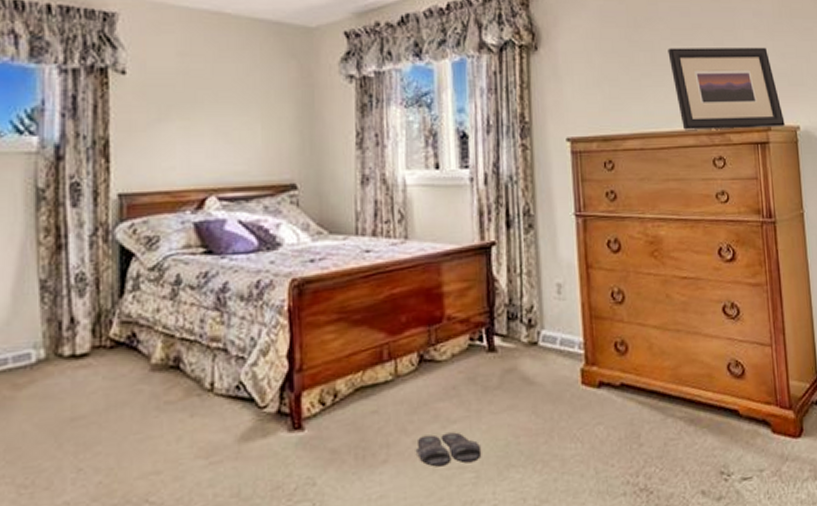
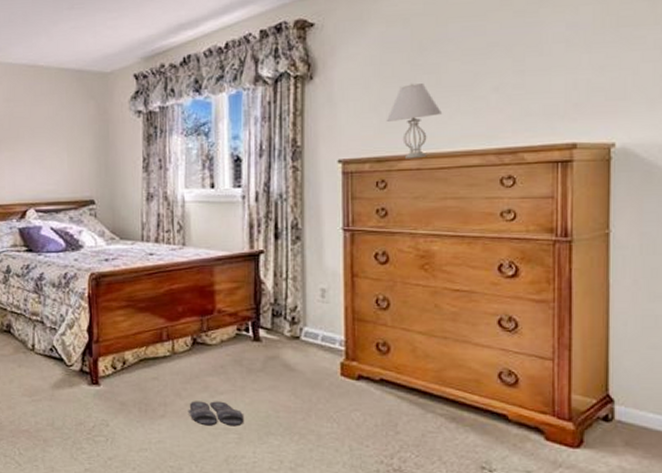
table lamp: none [610,59,658,139] -> present [387,83,441,159]
picture frame: present [668,47,785,130] -> none [456,61,596,150]

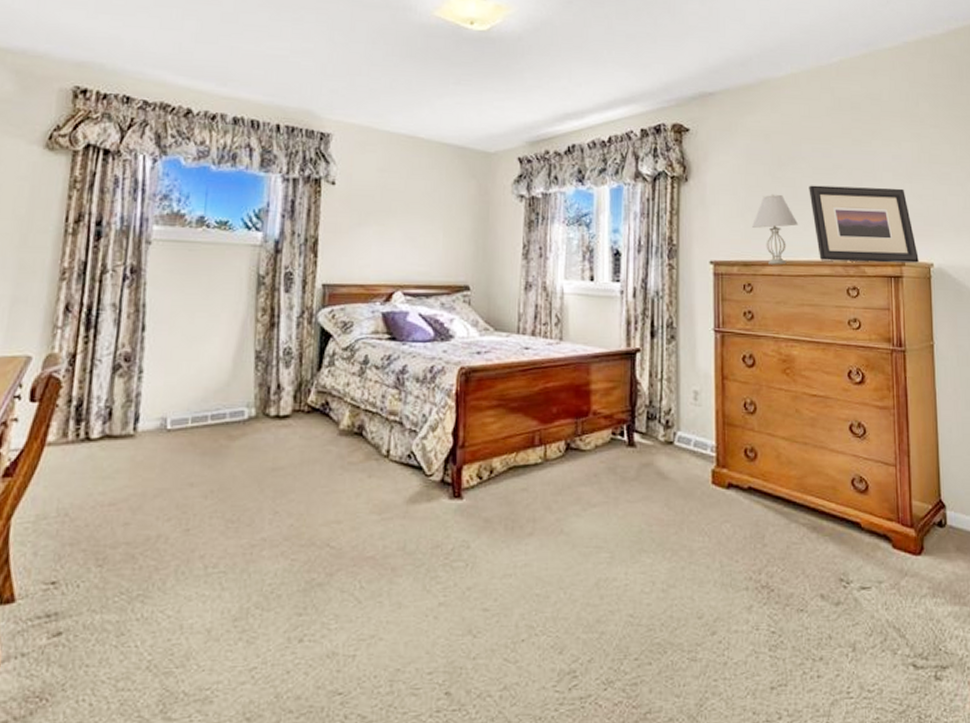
slippers: present [188,401,243,427] -> none [558,515,616,544]
picture frame: none [456,61,596,150] -> present [809,185,919,264]

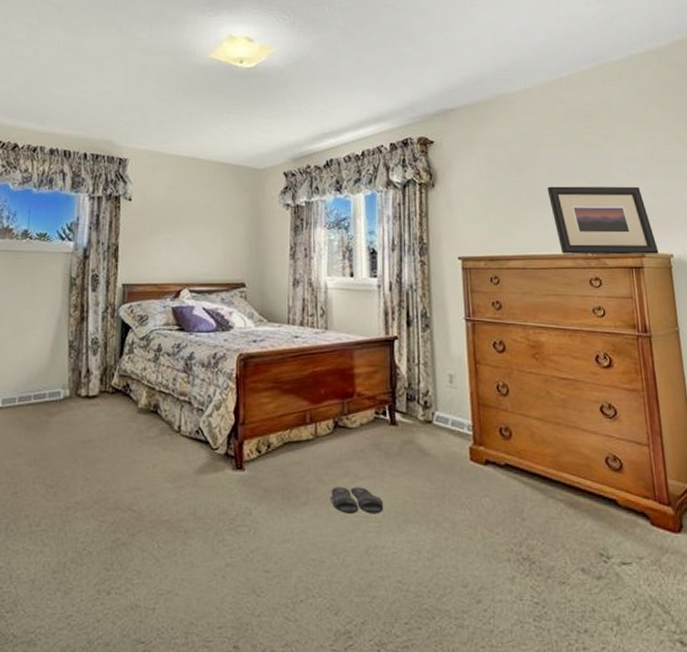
slippers: none [558,515,616,544] -> present [329,487,382,514]
table lamp: present [752,193,798,265] -> none [496,195,539,259]

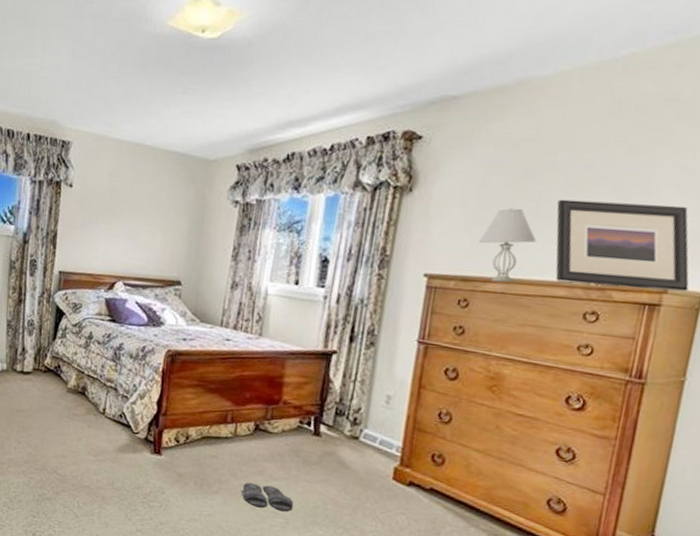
table lamp: none [496,195,539,259] -> present [479,207,536,283]

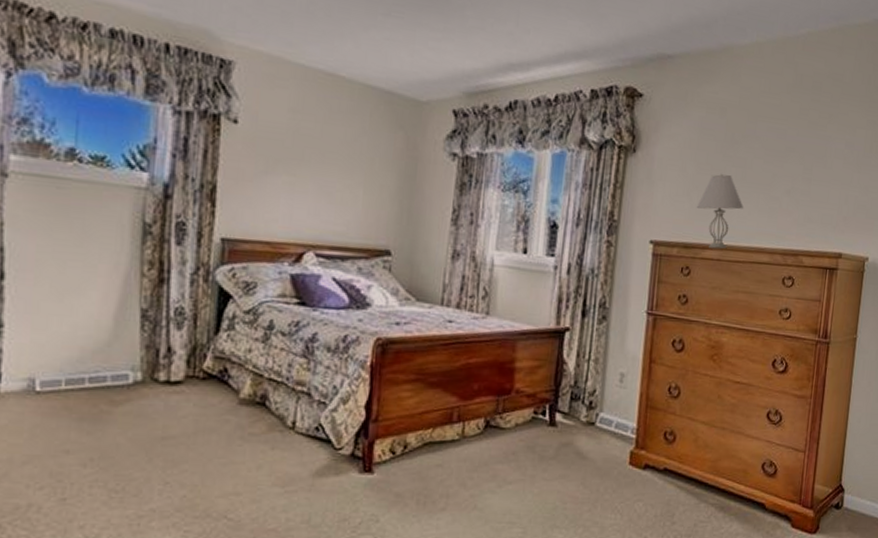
slippers: present [240,482,293,512] -> none [471,491,530,520]
picture frame: present [555,199,689,292] -> none [758,167,856,256]

